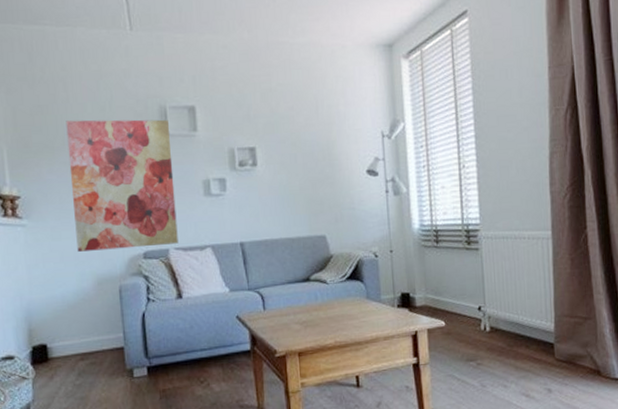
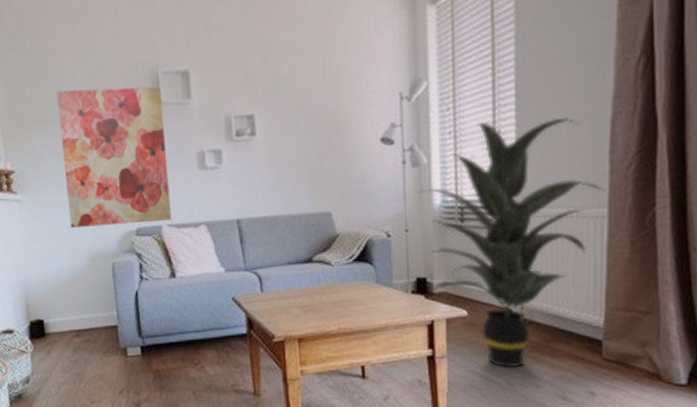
indoor plant: none [400,155,549,372] -> present [418,117,605,369]

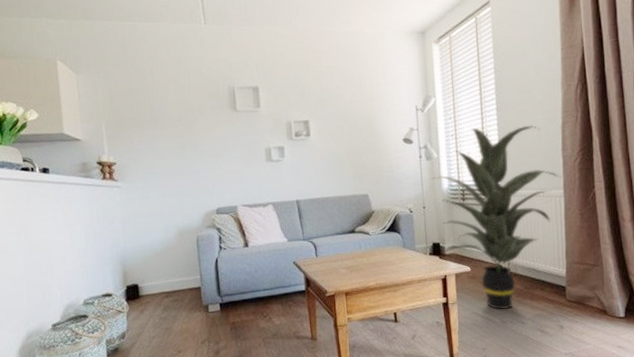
wall art: present [56,86,172,228] -> none [152,98,245,208]

